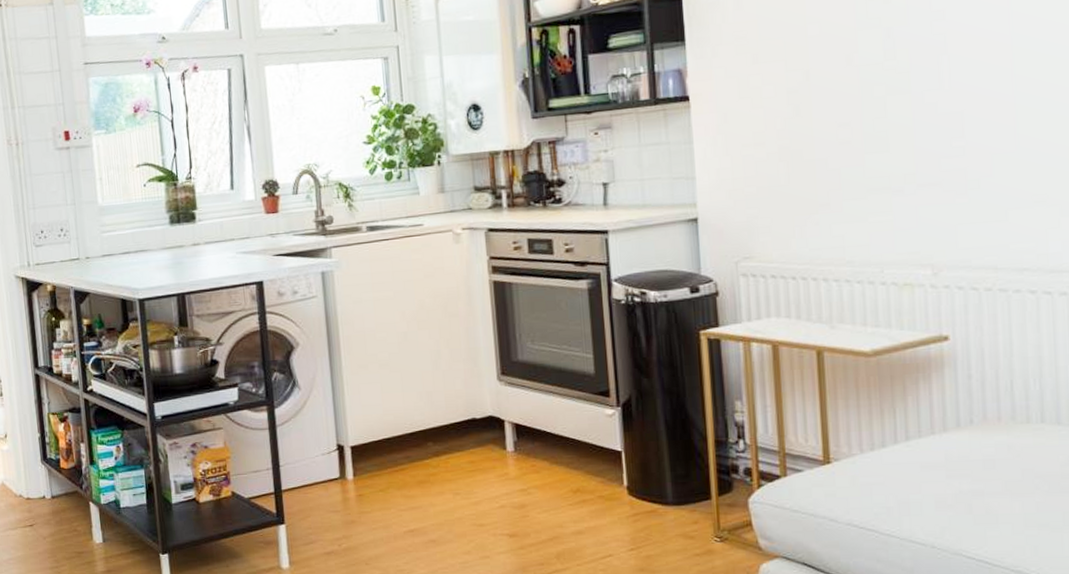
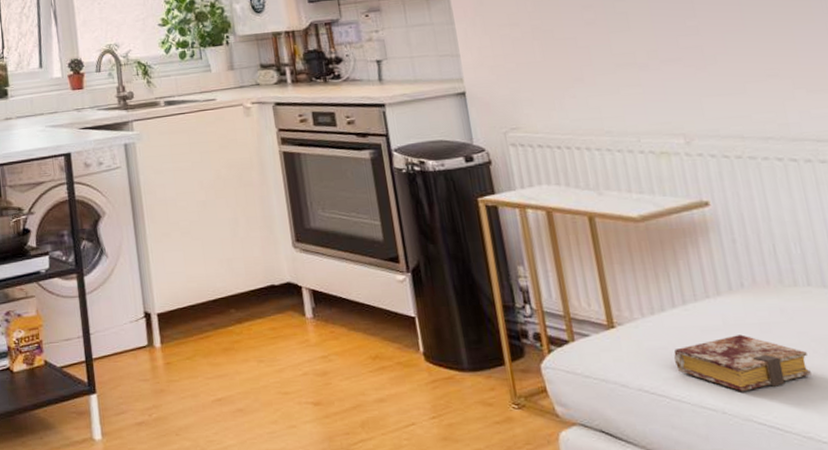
book: none [889,471,1030,527] -> present [674,334,811,392]

